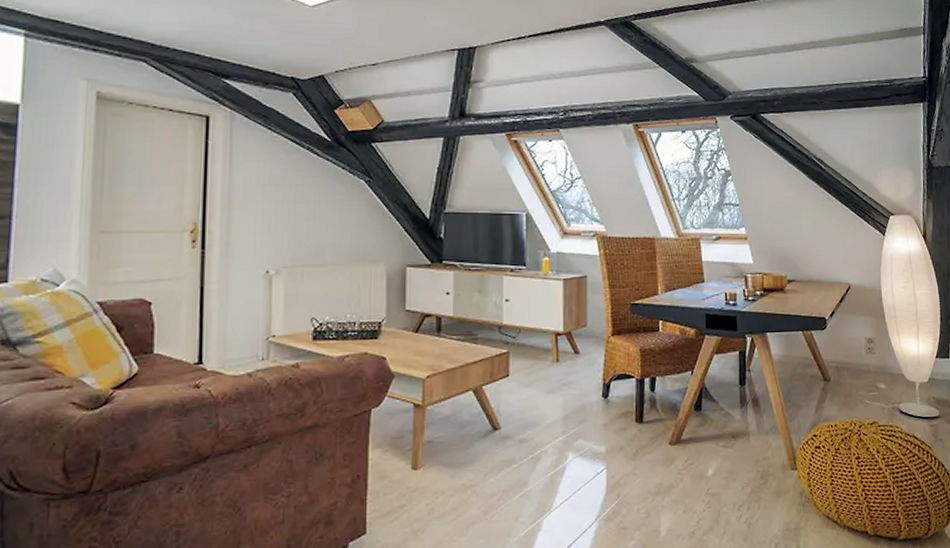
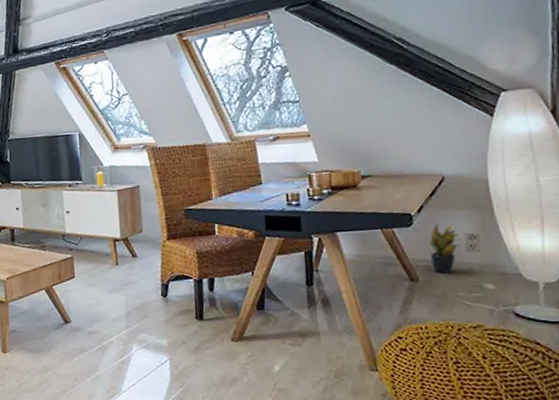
potted plant: none [837,327,862,374] -> present [427,223,462,274]

